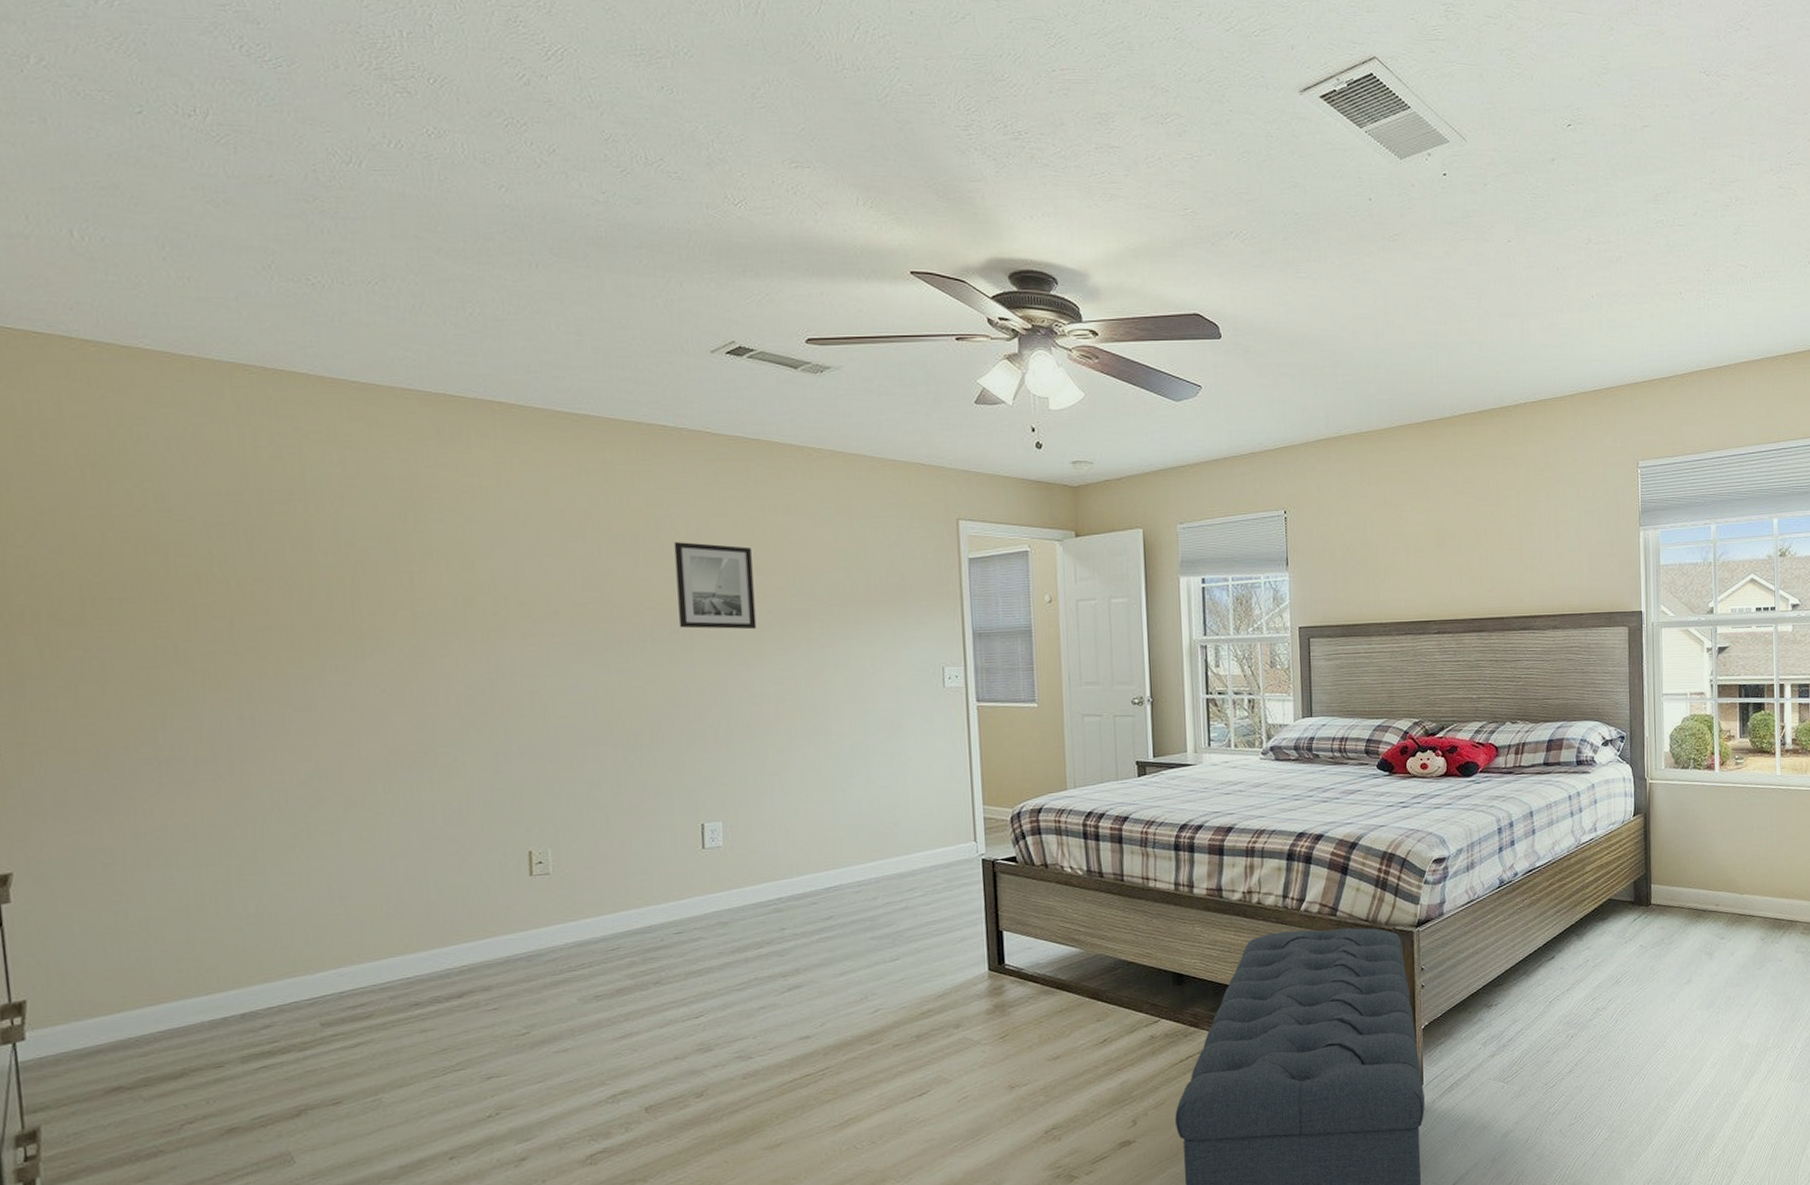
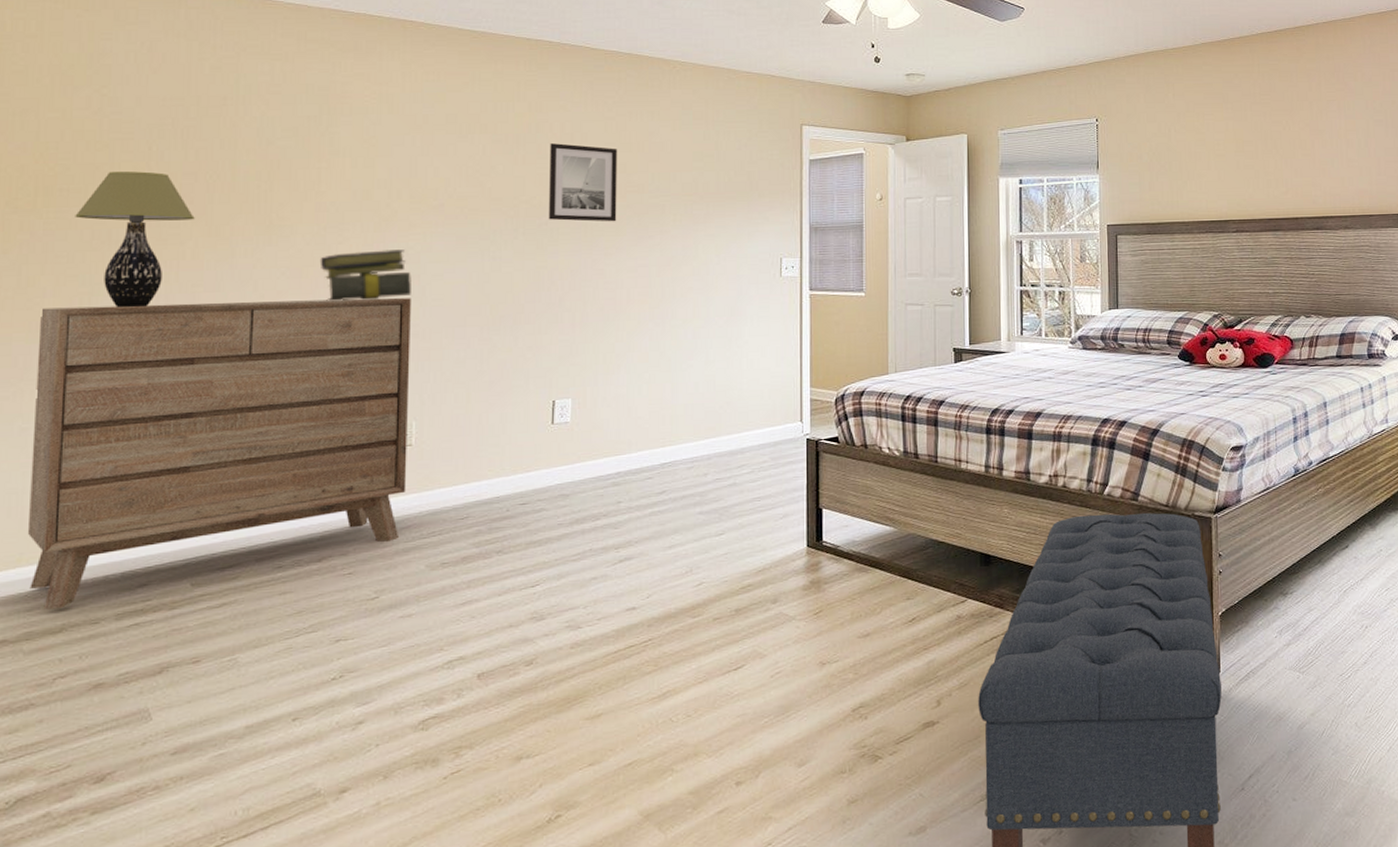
dresser: none [109,715,548,1055] -> present [27,297,411,610]
table lamp: none [132,577,273,731] -> present [75,171,195,308]
stack of books: none [423,662,532,720] -> present [320,249,411,301]

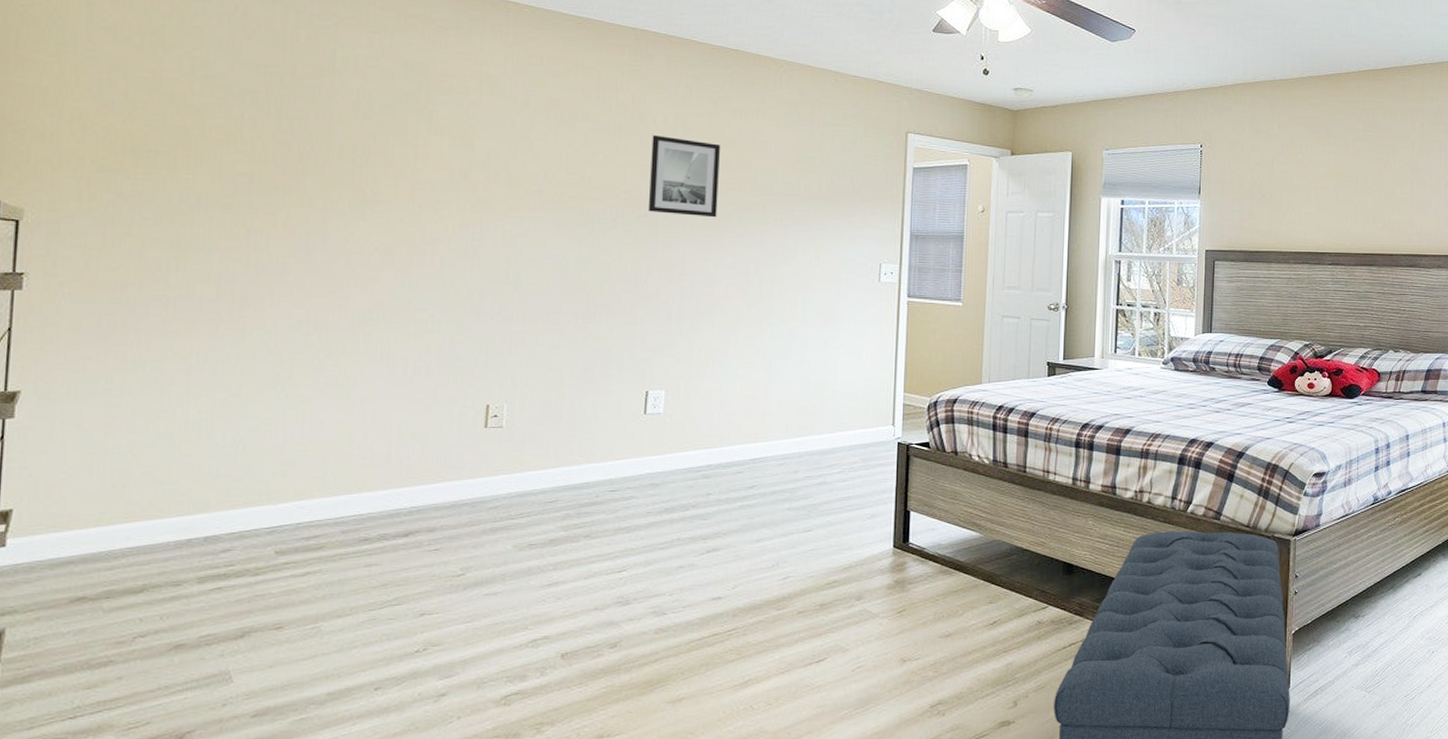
dresser: present [27,297,411,610] -> none [109,270,506,569]
table lamp: present [75,171,195,308] -> none [163,136,287,275]
stack of books: present [320,249,411,301] -> none [414,232,507,282]

